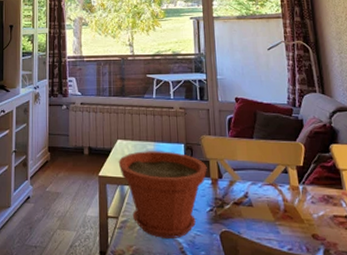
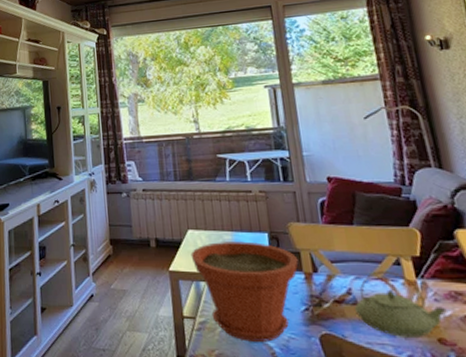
teapot: none [249,177,320,233] -> present [354,270,447,337]

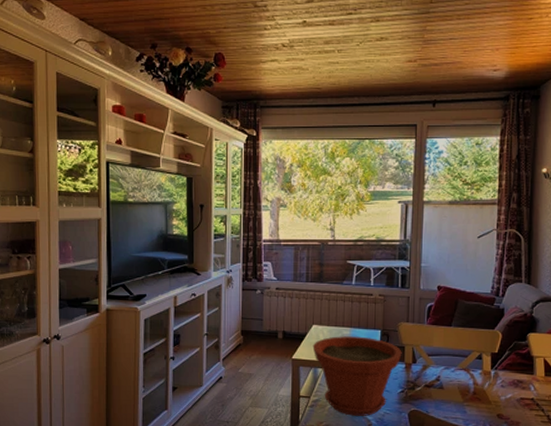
teapot: present [354,270,447,337] -> none [439,363,508,413]

